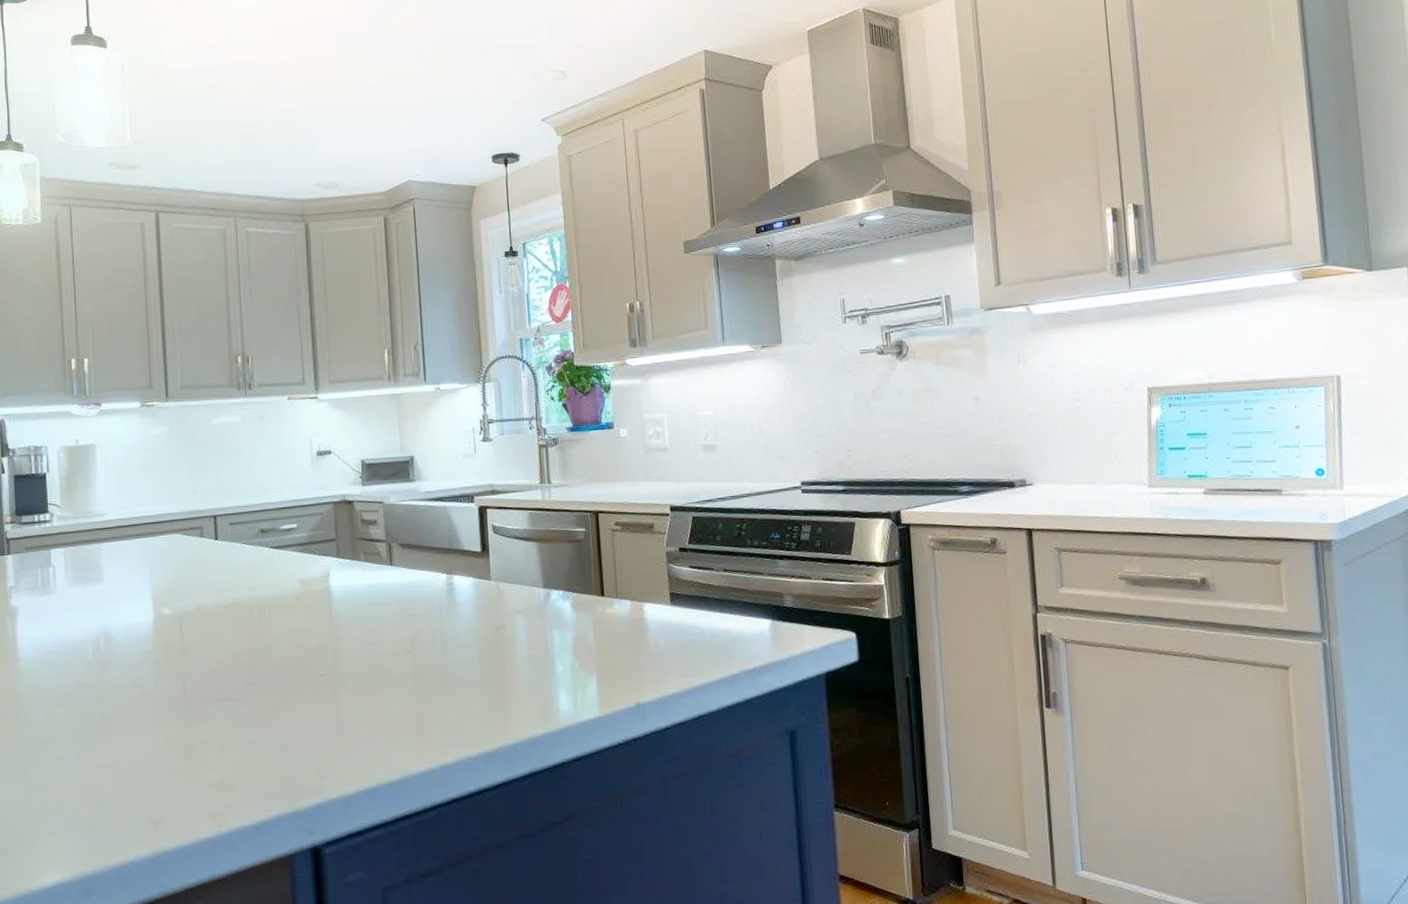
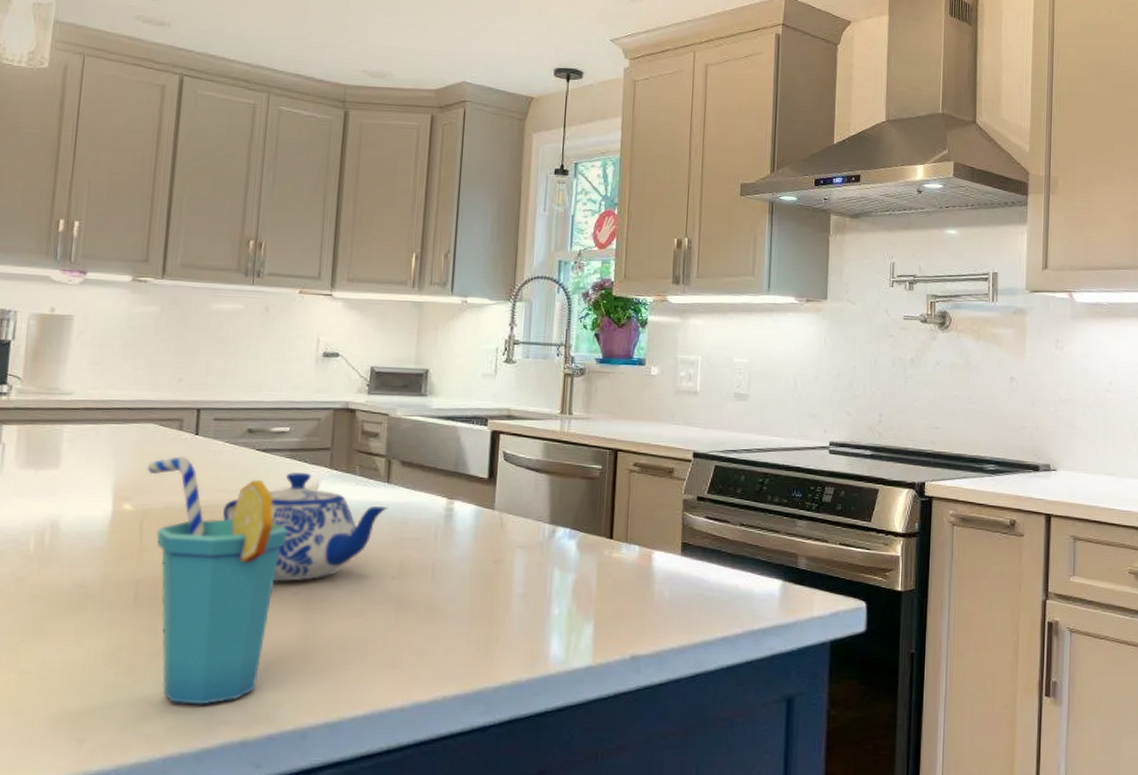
cup: none [178,561,308,783] -> present [147,456,288,705]
teapot: none [249,564,394,666] -> present [223,472,388,582]

